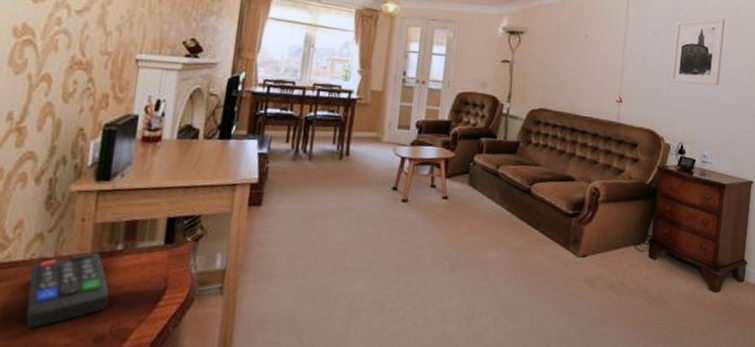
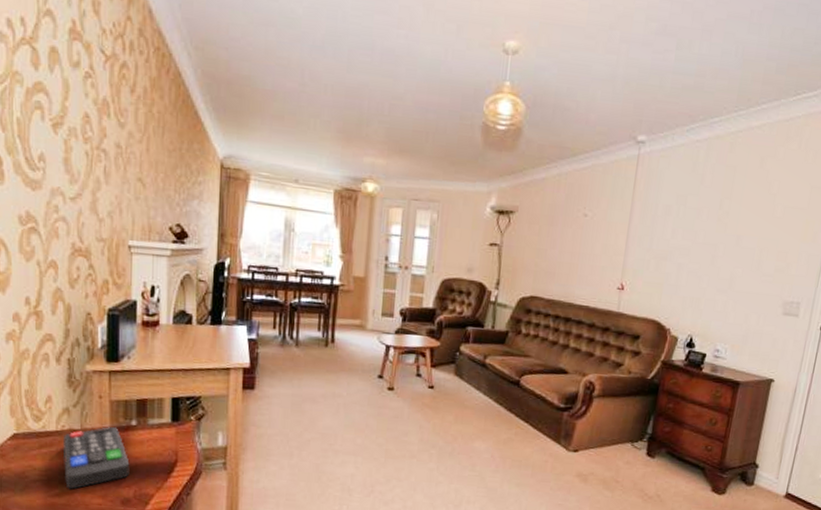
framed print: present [671,18,725,86] -> none [682,190,755,271]

